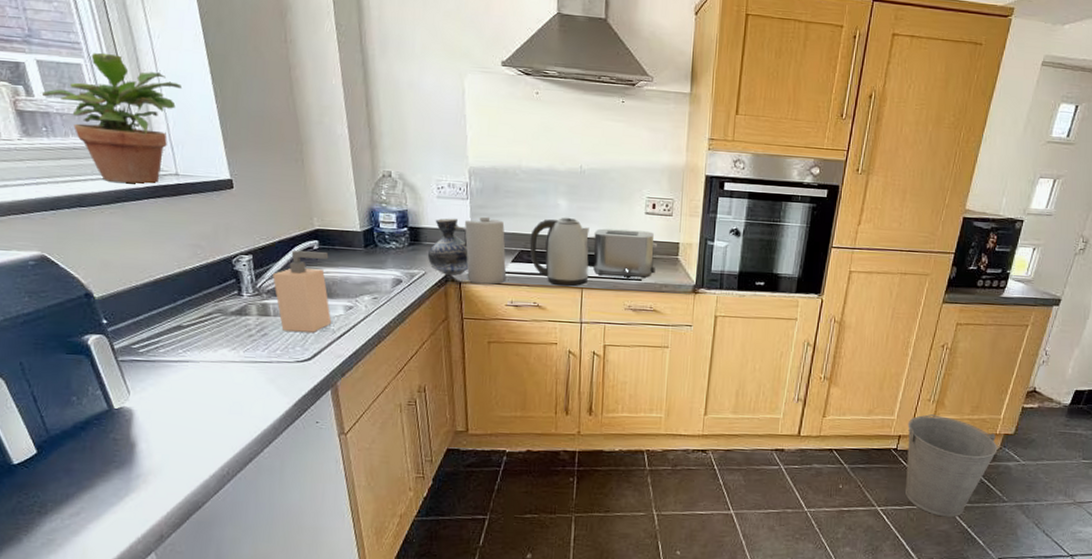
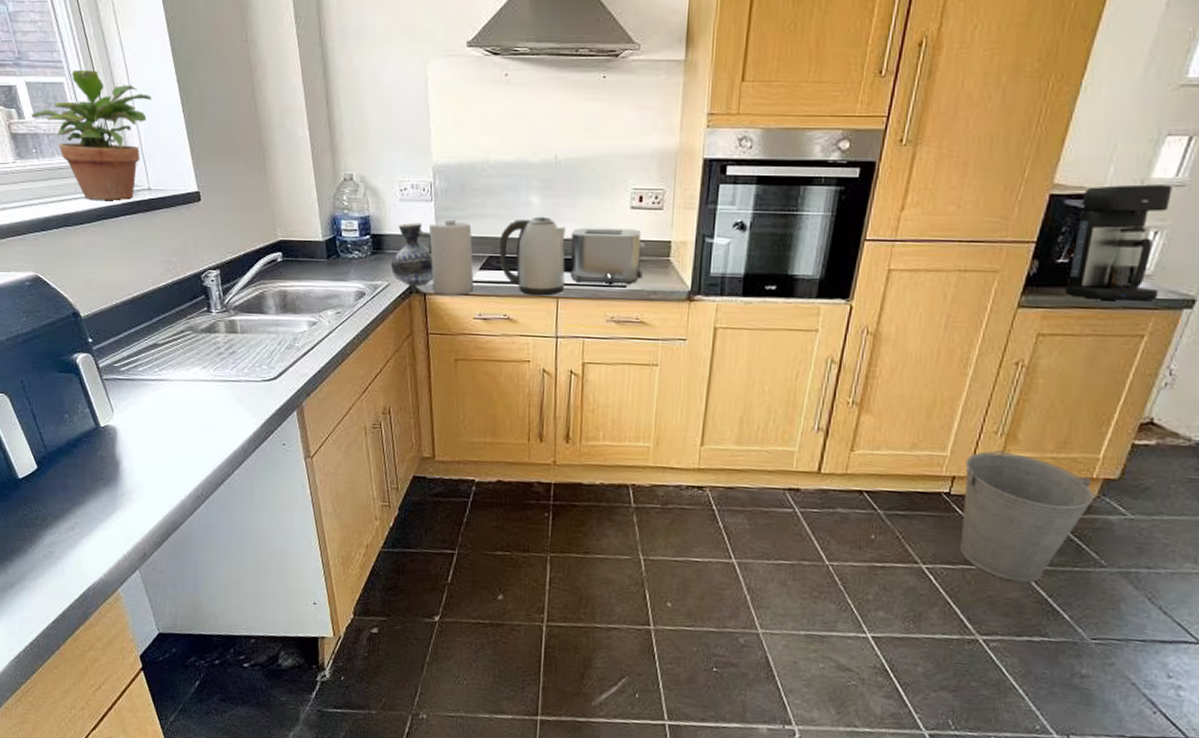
soap dispenser: present [273,250,332,332] -> none [239,264,296,350]
coffee maker: none [975,212,1044,300] -> present [1065,184,1172,301]

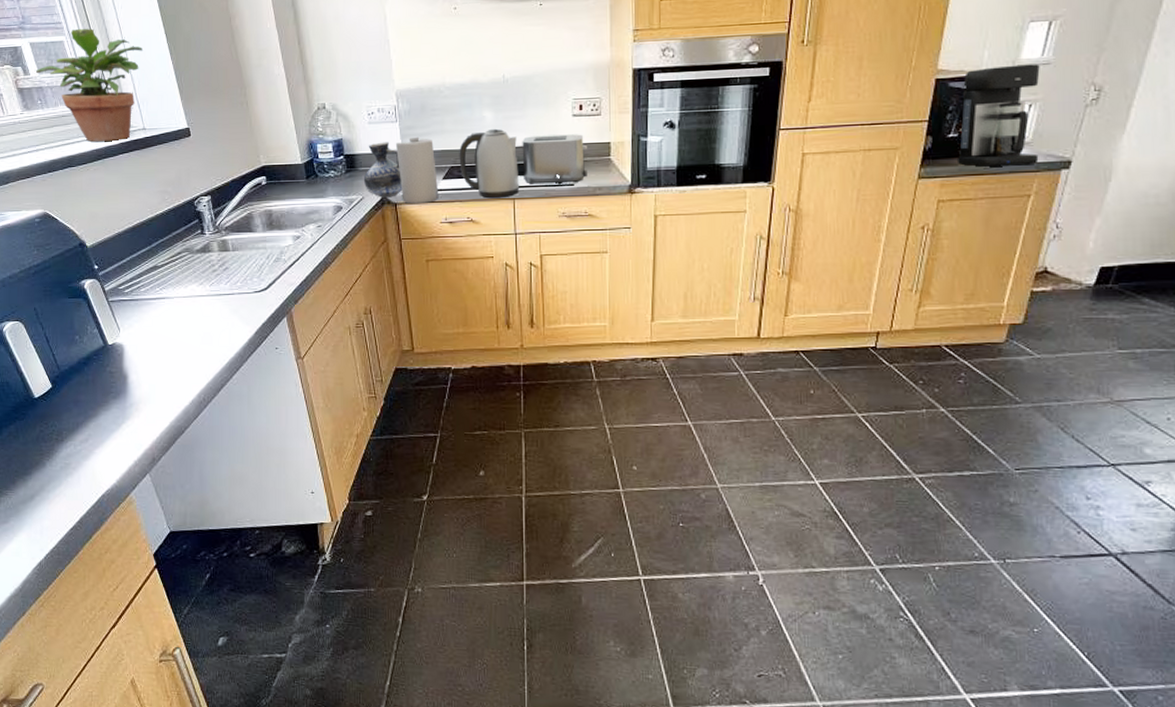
bucket: present [959,451,1094,583] -> none [886,306,1003,423]

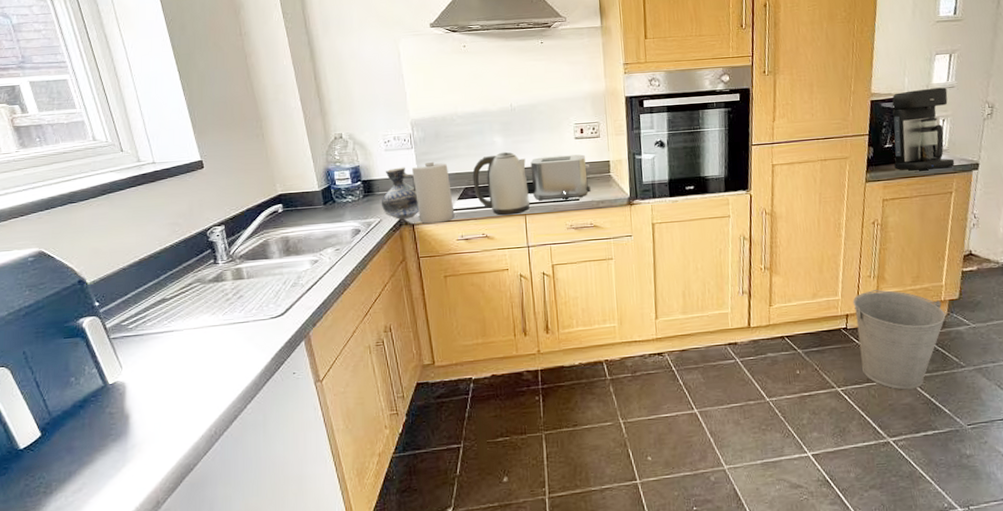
potted plant: present [34,28,142,142] -> none [33,67,154,178]
bucket: none [886,306,1003,423] -> present [852,290,946,390]

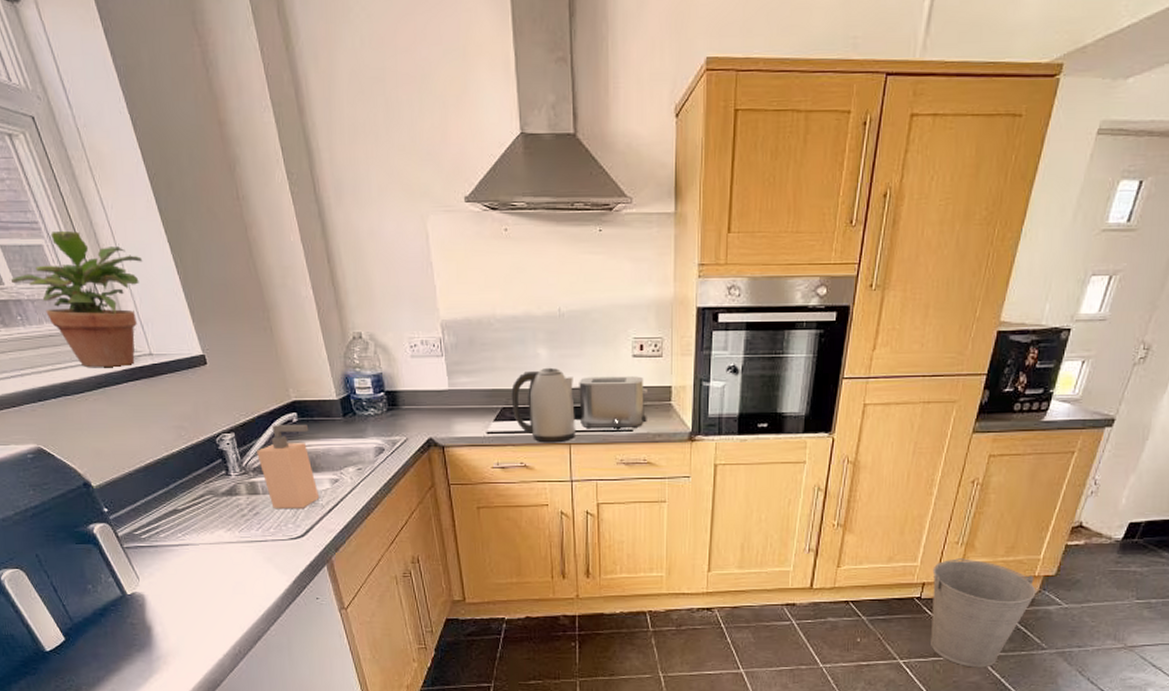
potted plant: none [33,67,154,178] -> present [9,230,142,368]
soap dispenser: none [244,214,300,291] -> present [257,425,320,508]
ceramic jug: present [381,167,420,221] -> none [407,378,451,441]
paper towel holder: present [412,161,455,224] -> none [442,373,490,448]
coffee maker: present [892,87,955,171] -> none [1011,319,1096,424]

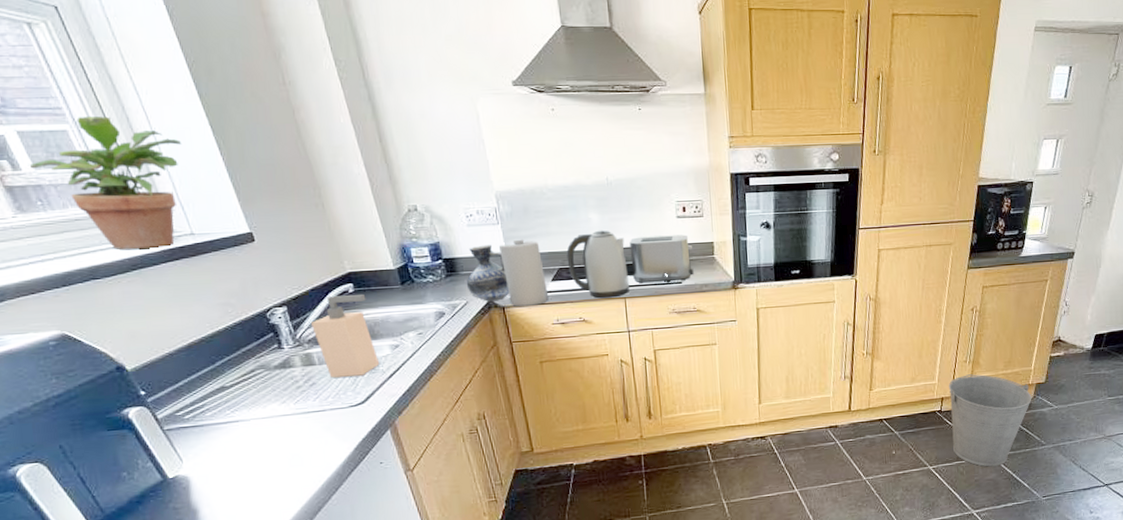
ceramic jug: none [407,378,451,441] -> present [466,244,510,303]
paper towel holder: none [442,373,490,448] -> present [499,239,549,307]

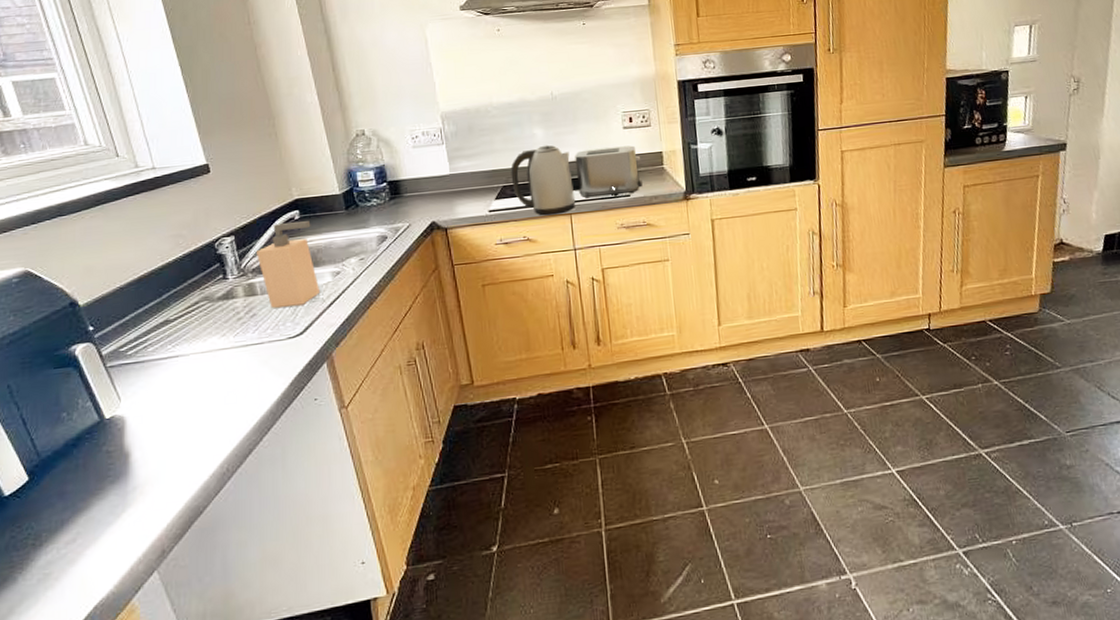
potted plant: present [27,115,181,250] -> none [17,63,152,187]
ceramic jug: present [466,244,510,303] -> none [409,165,453,225]
paper towel holder: present [499,239,549,307] -> none [444,158,492,228]
bucket: present [948,374,1032,467] -> none [935,285,1038,396]

